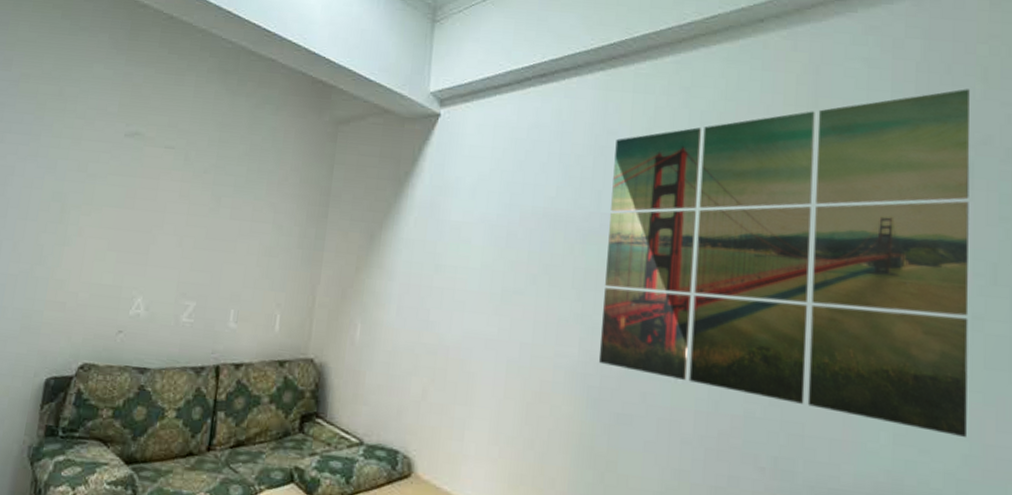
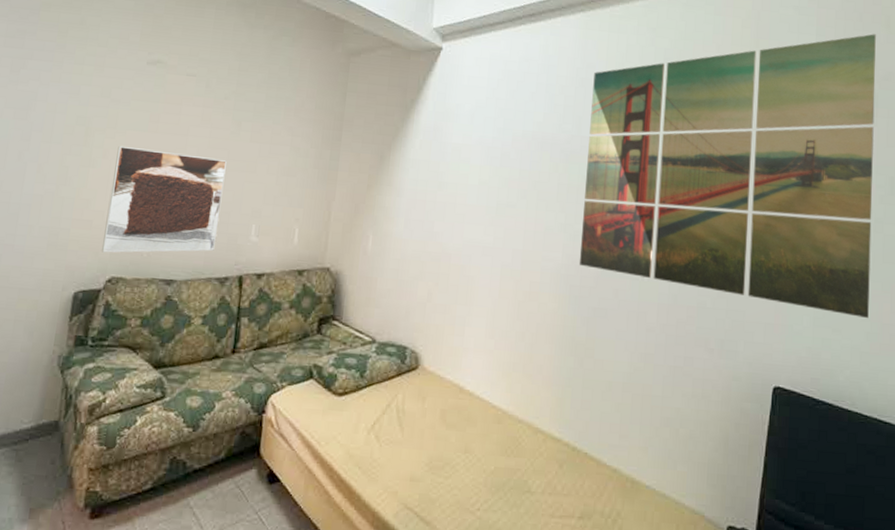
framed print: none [75,224,205,338] -> present [102,146,227,253]

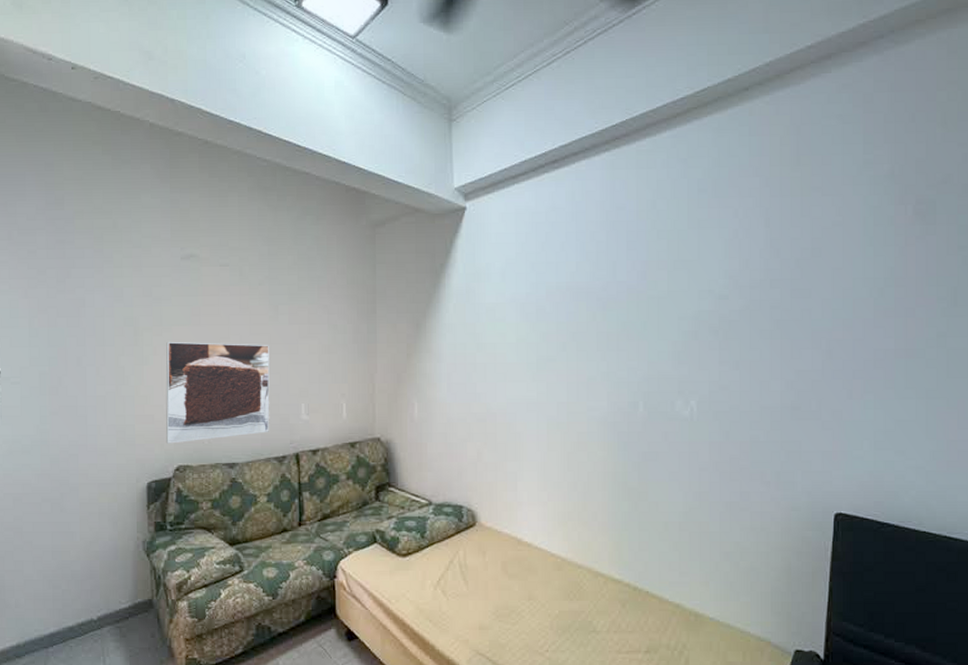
wall art: present [579,34,876,319] -> none [625,134,934,437]

